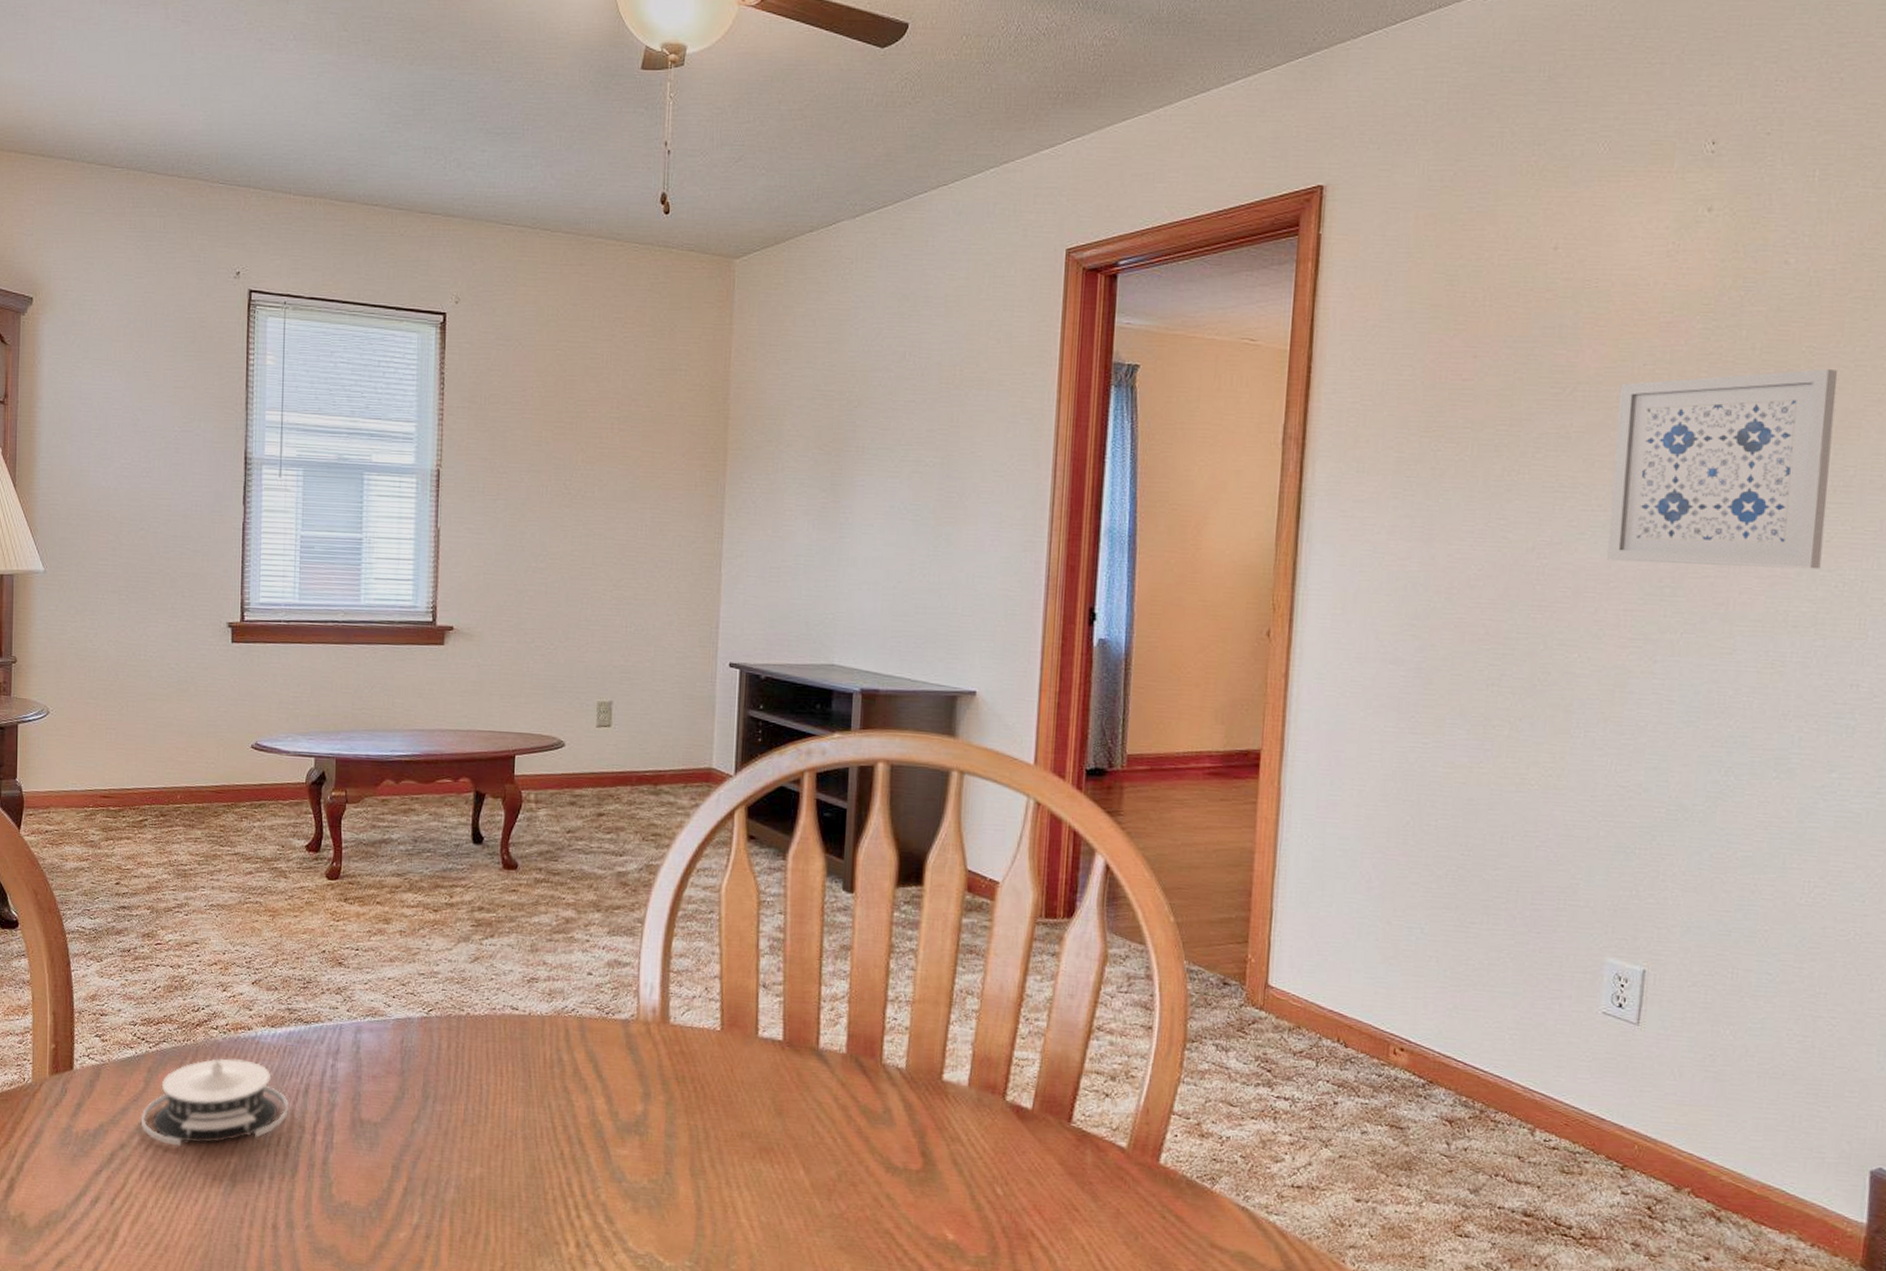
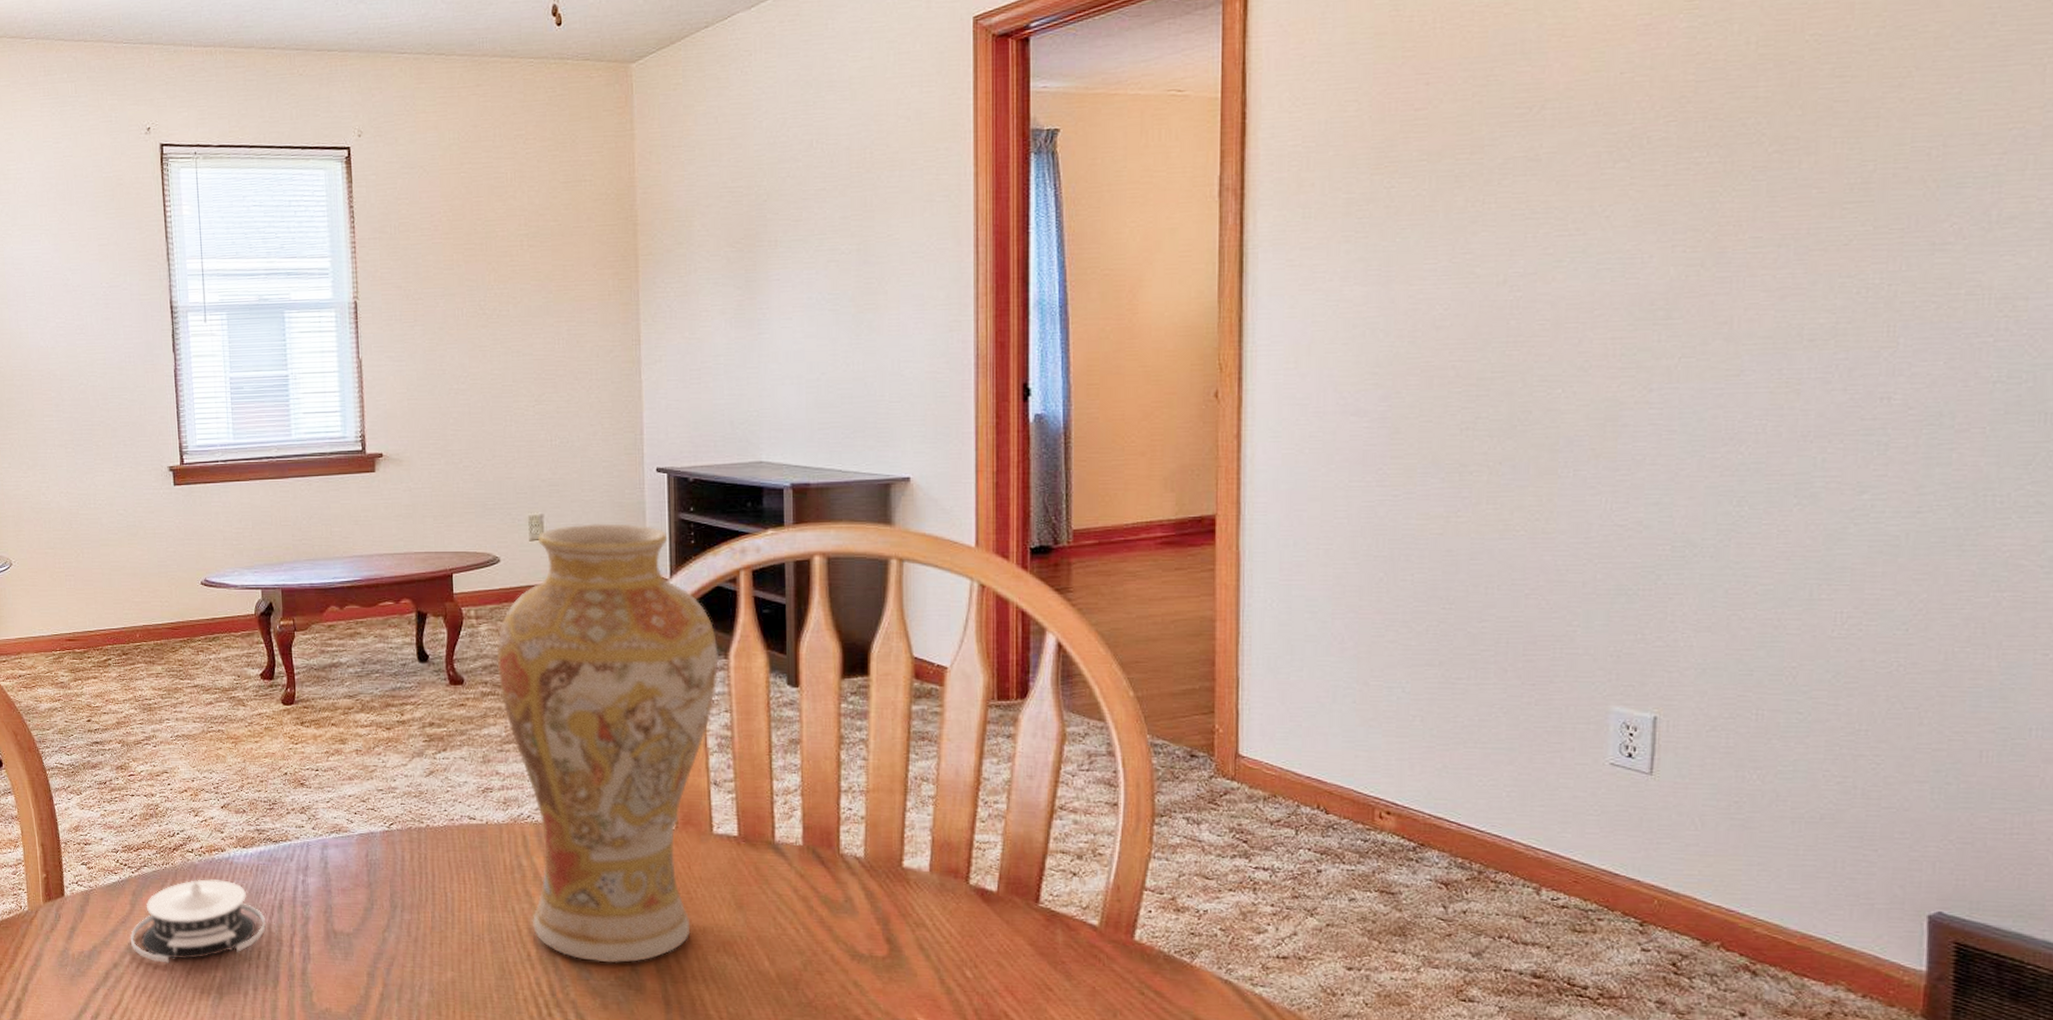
vase: none [553,714,777,1166] -> present [496,523,719,964]
wall art: present [1607,368,1837,569] -> none [1589,55,1849,288]

